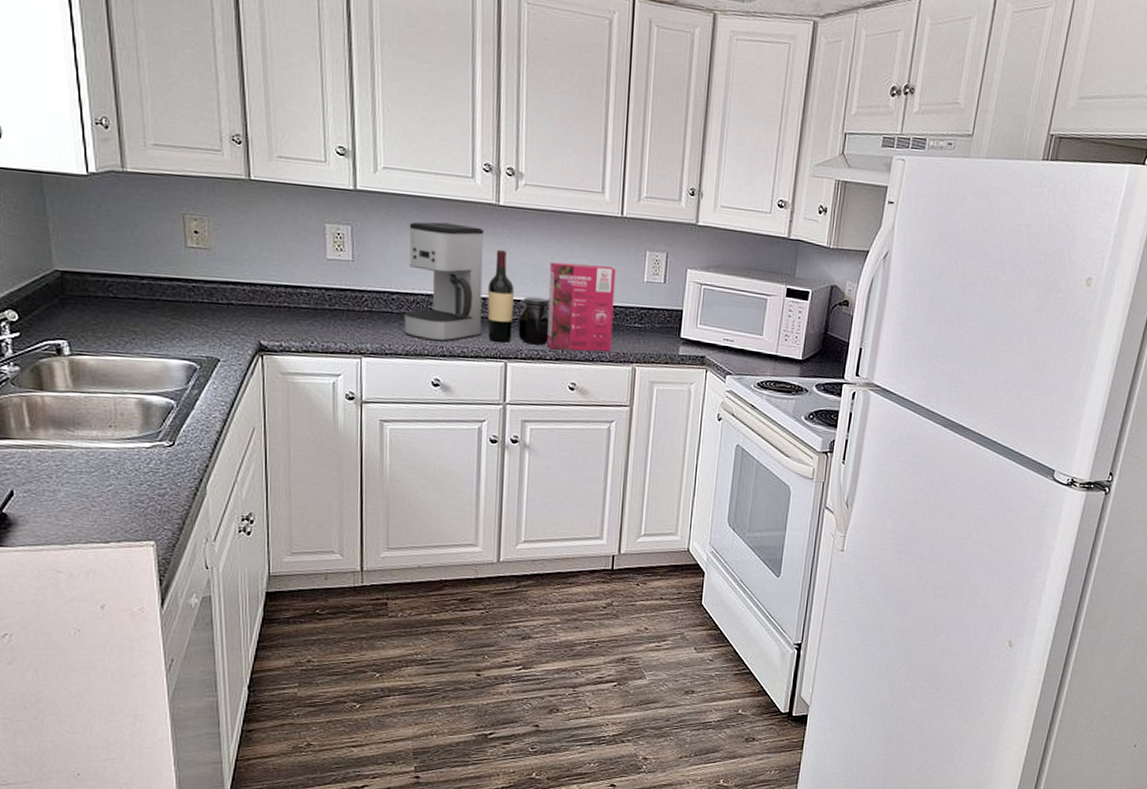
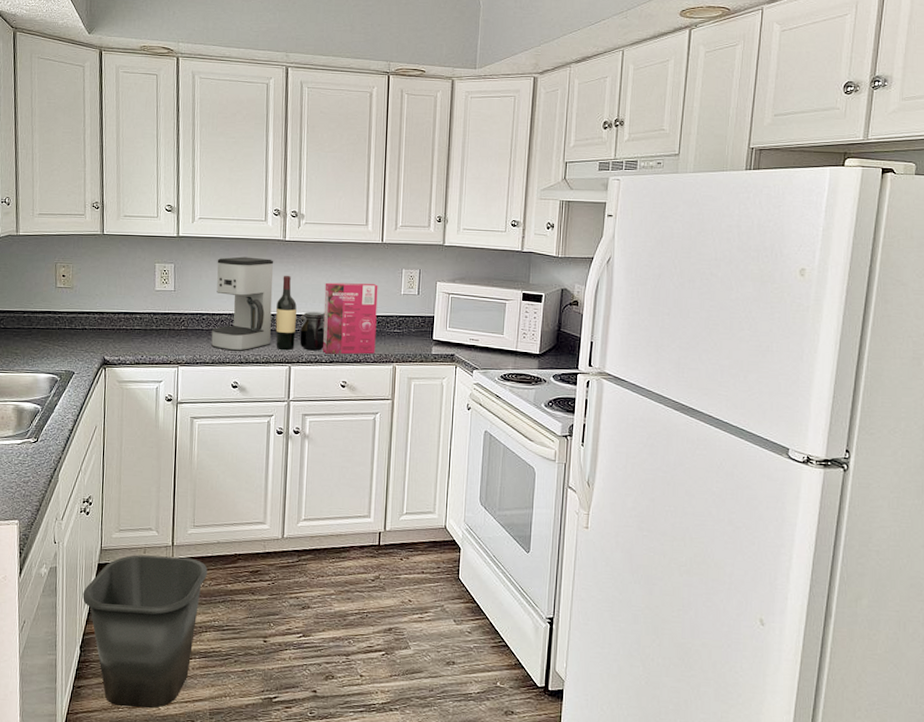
waste bin: none [248,581,407,750] -> present [82,555,208,708]

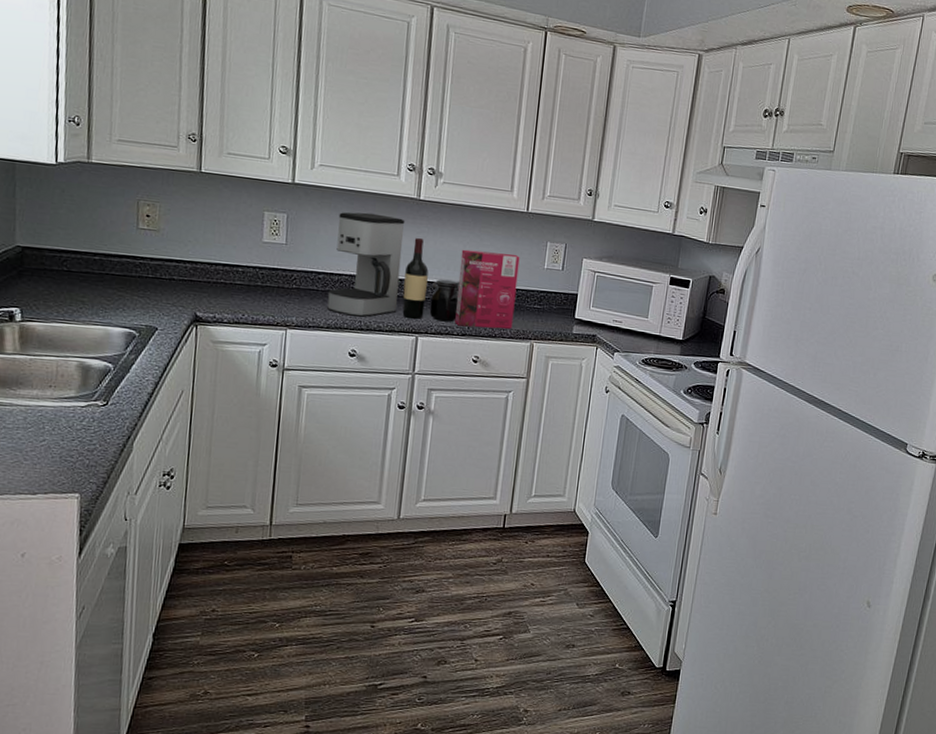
waste bin: present [82,555,208,708] -> none [158,534,311,699]

